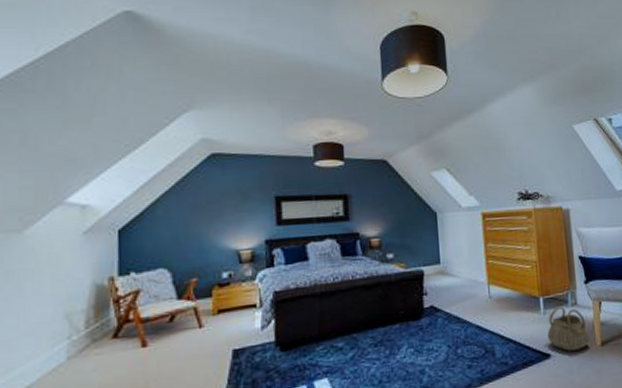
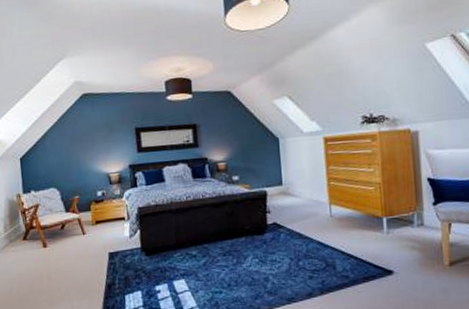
basket: present [547,306,591,351] -> none [390,226,438,269]

